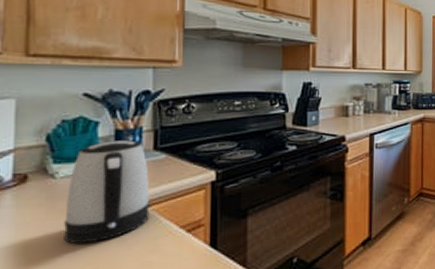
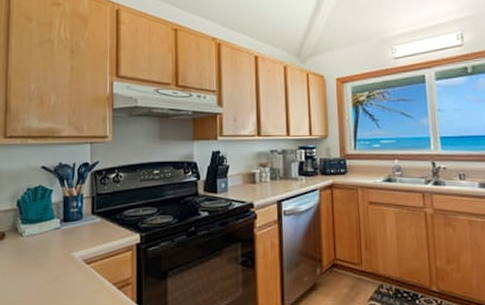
kettle: present [64,140,150,245] -> none [28,205,89,293]

